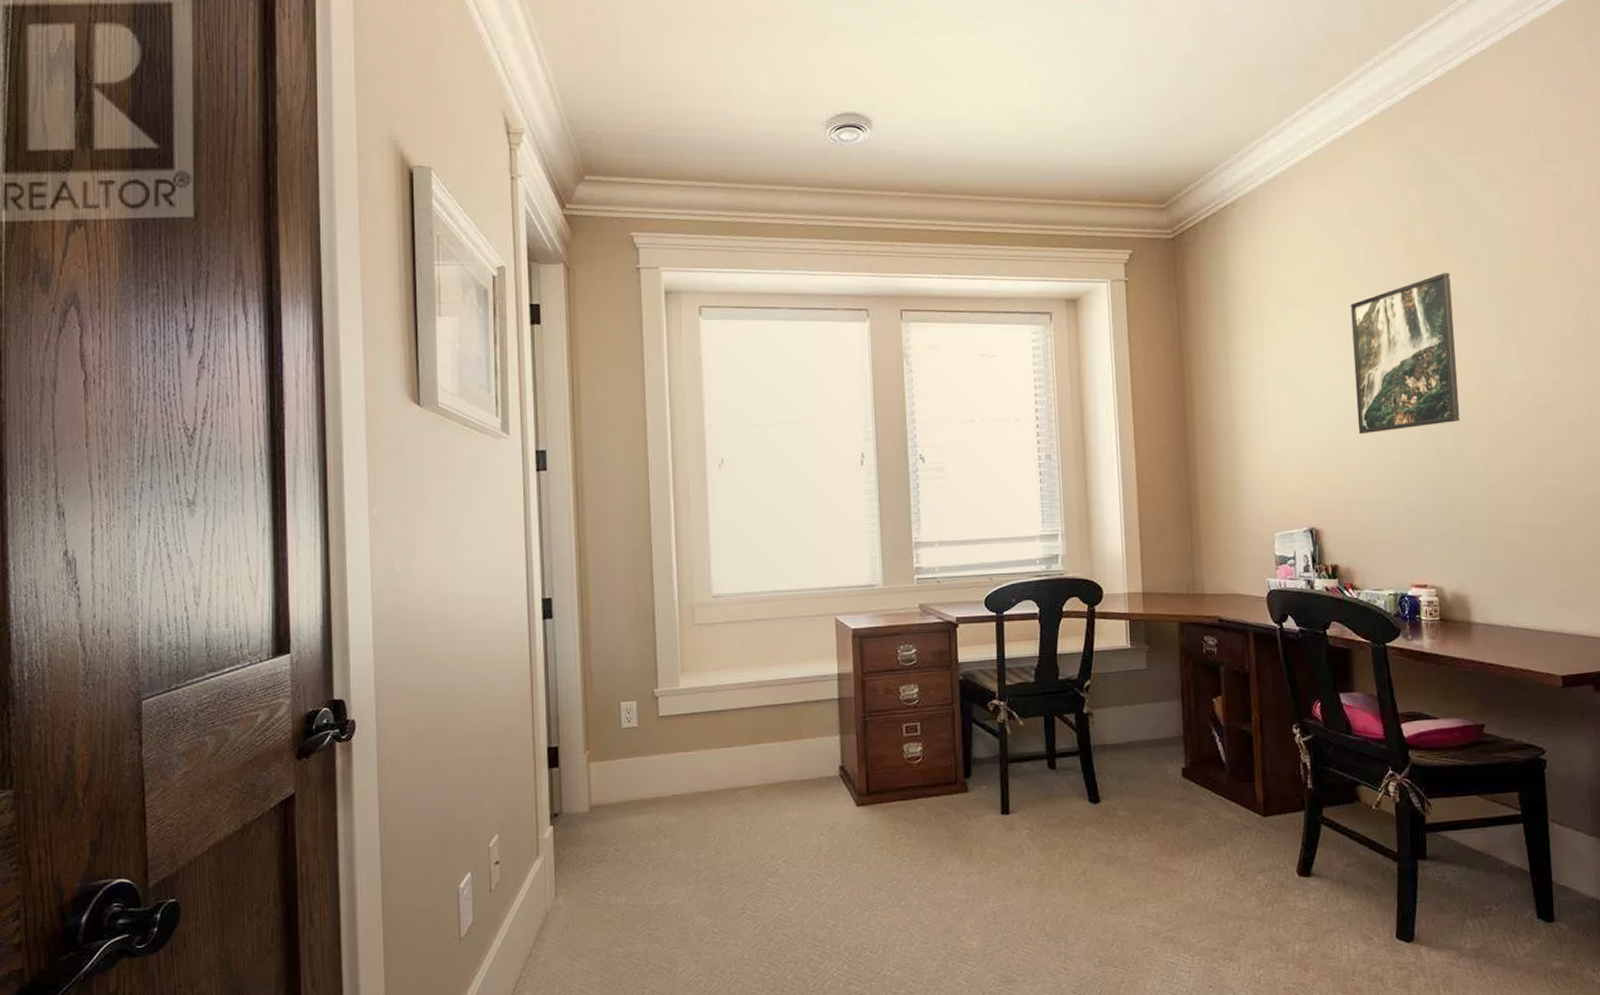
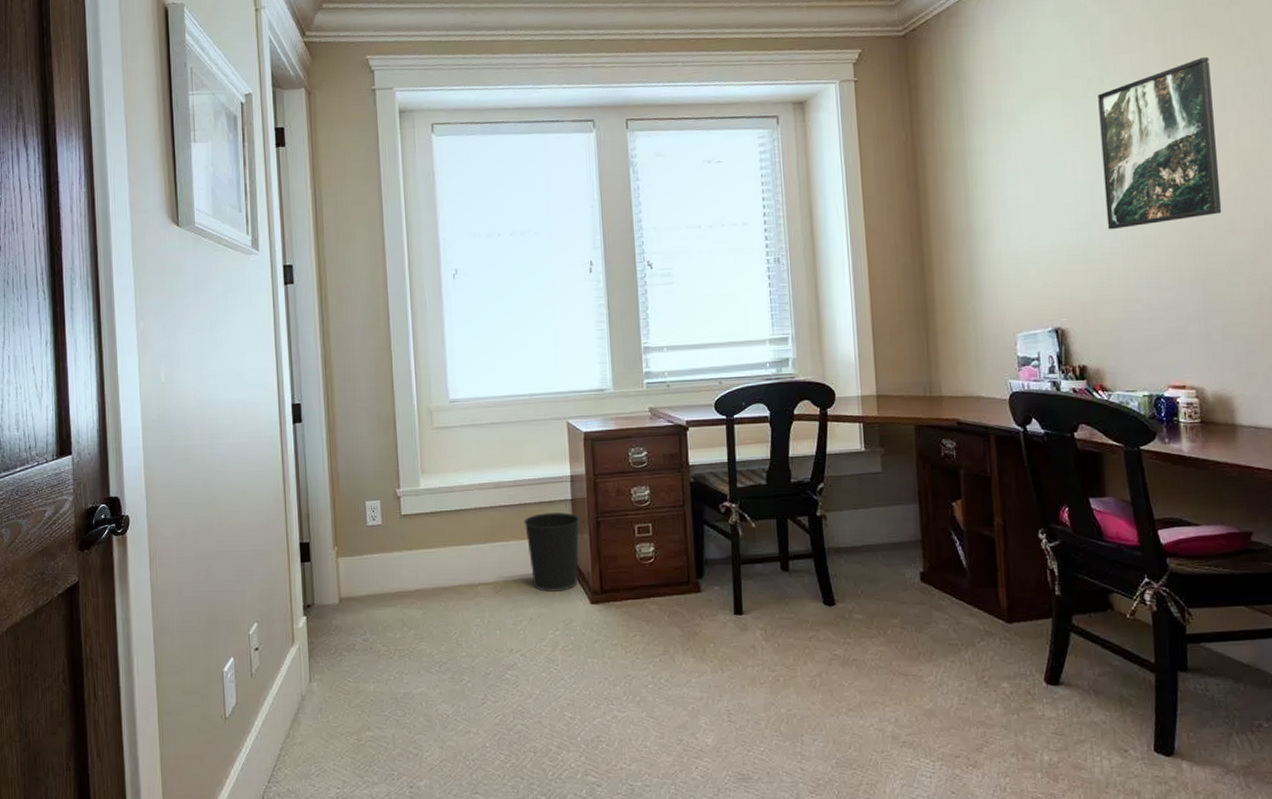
wastebasket: none [788,712,847,795] -> present [524,512,580,592]

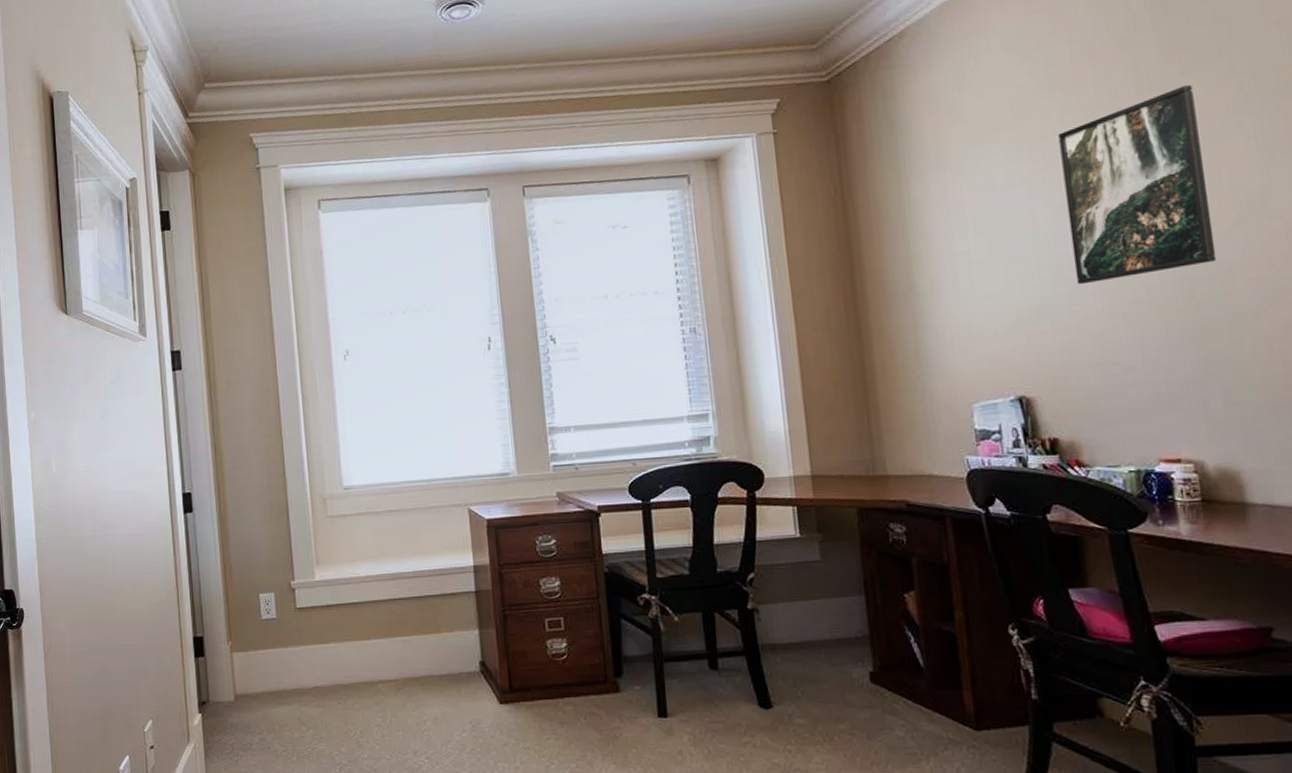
wastebasket: present [524,512,580,592] -> none [425,605,485,690]

